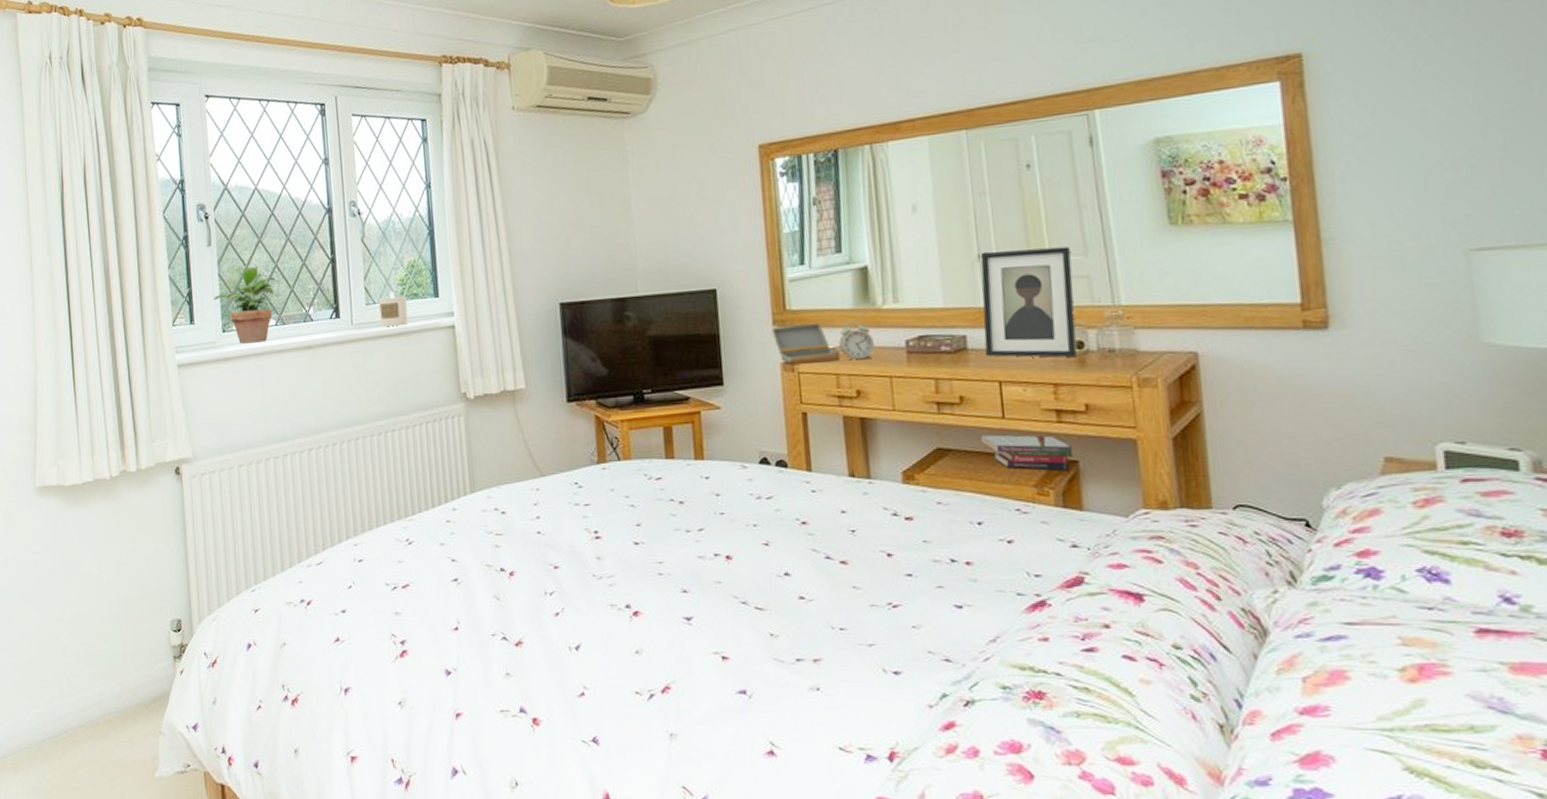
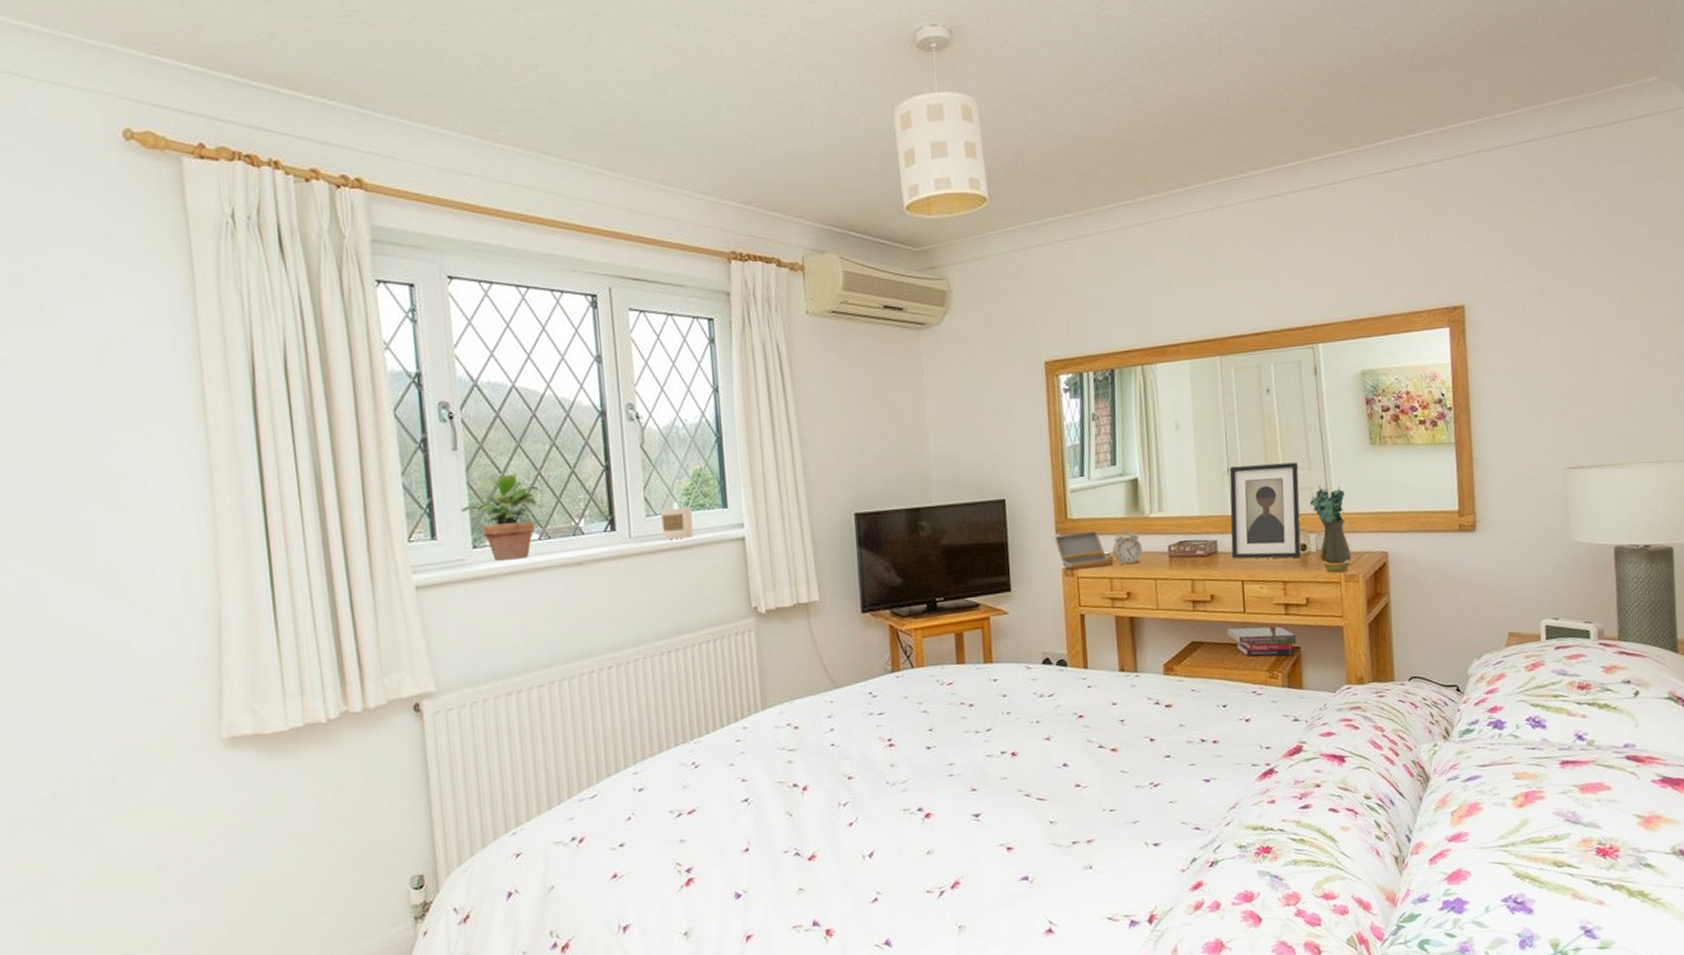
vase: none [1087,273,1147,376] -> present [1309,485,1352,574]

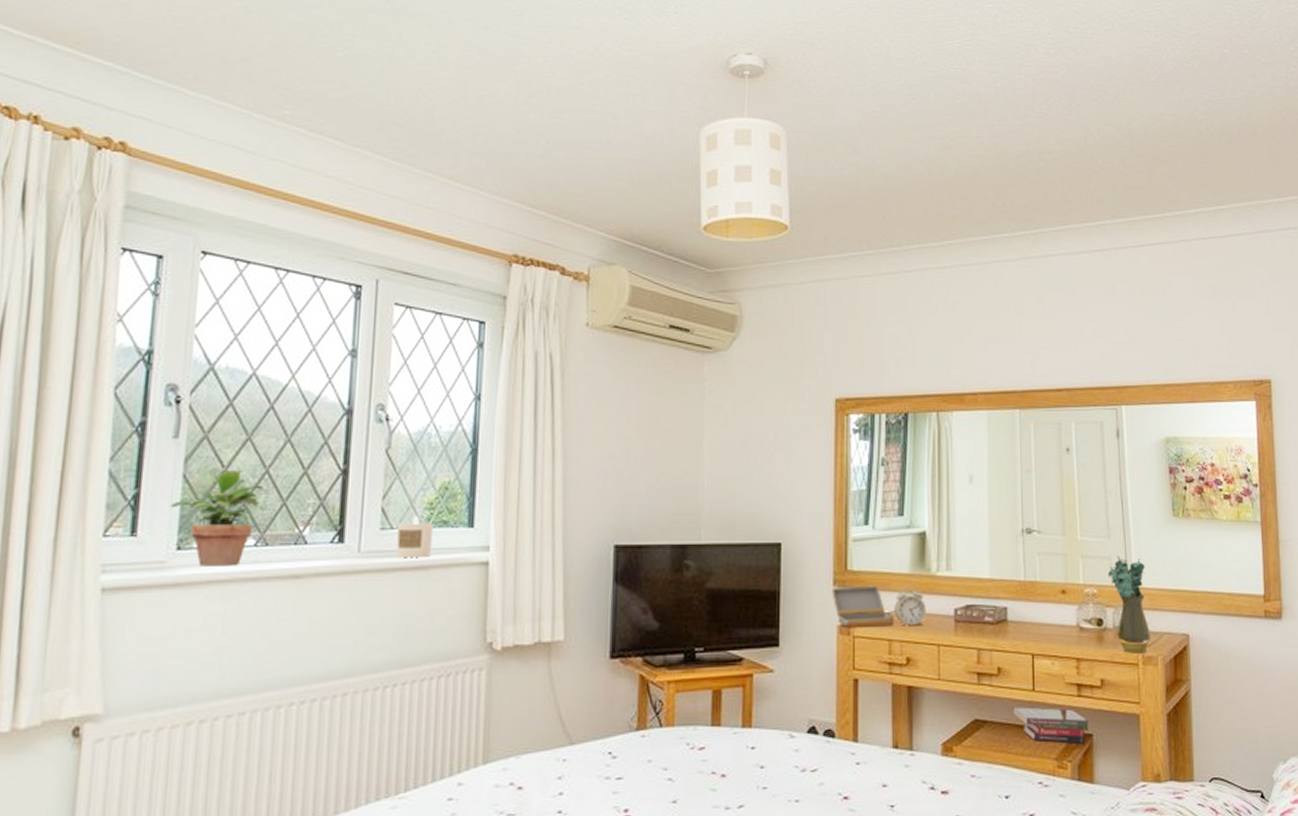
picture frame: present [1229,462,1301,559] -> none [1022,528,1098,634]

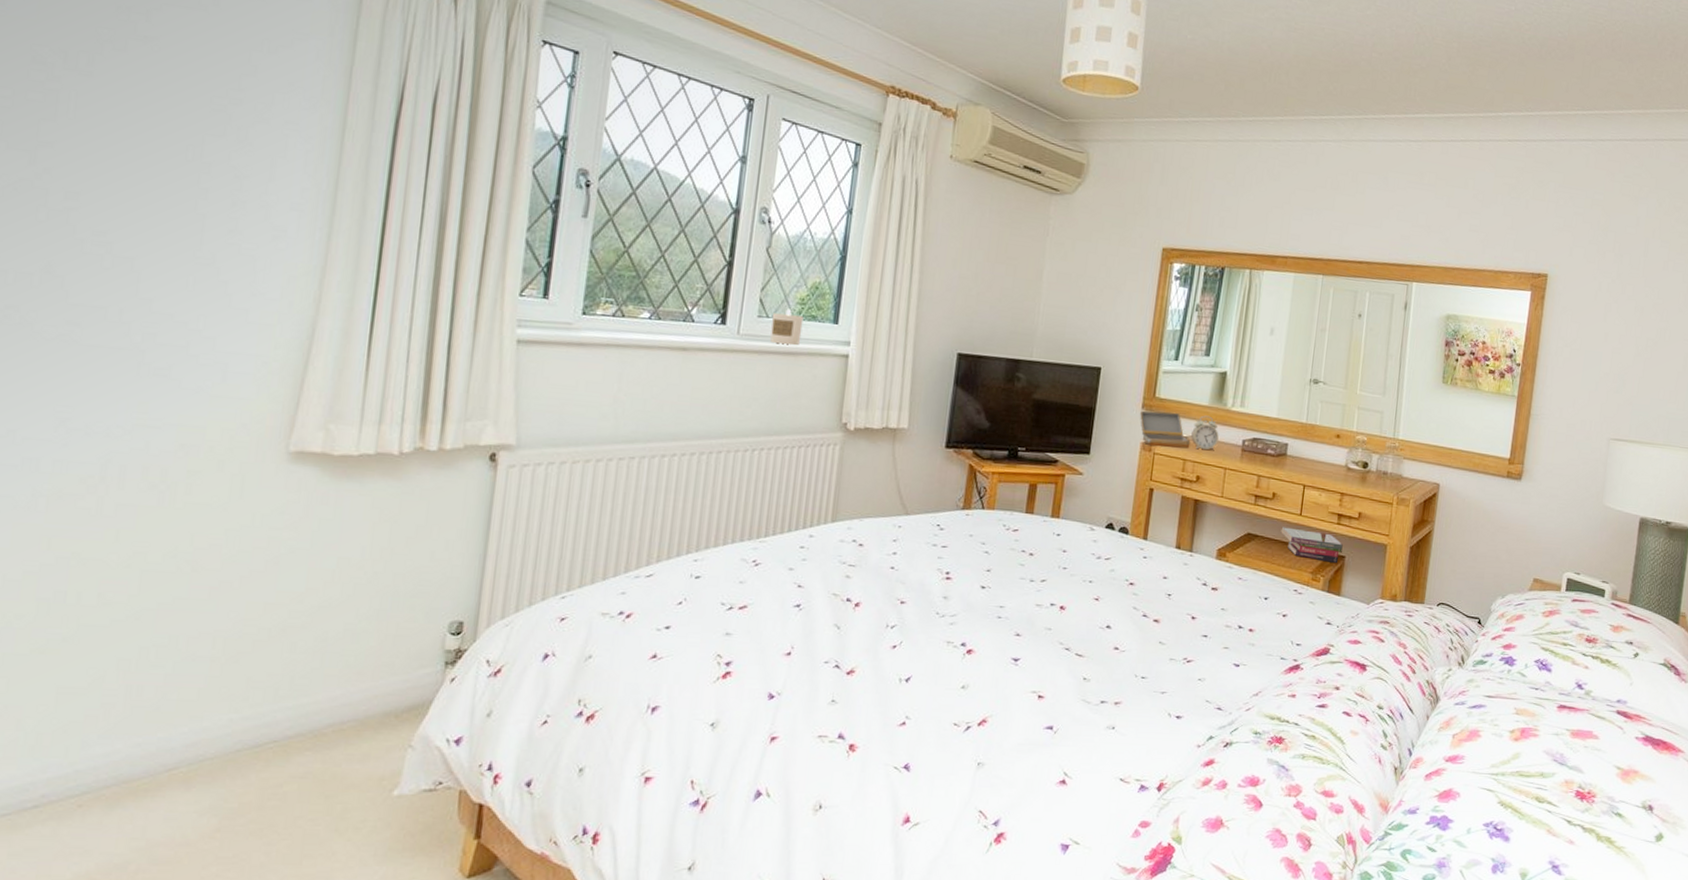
potted plant: present [170,469,263,566] -> none [578,250,659,334]
vase: present [1107,556,1151,654] -> none [1378,411,1411,495]

